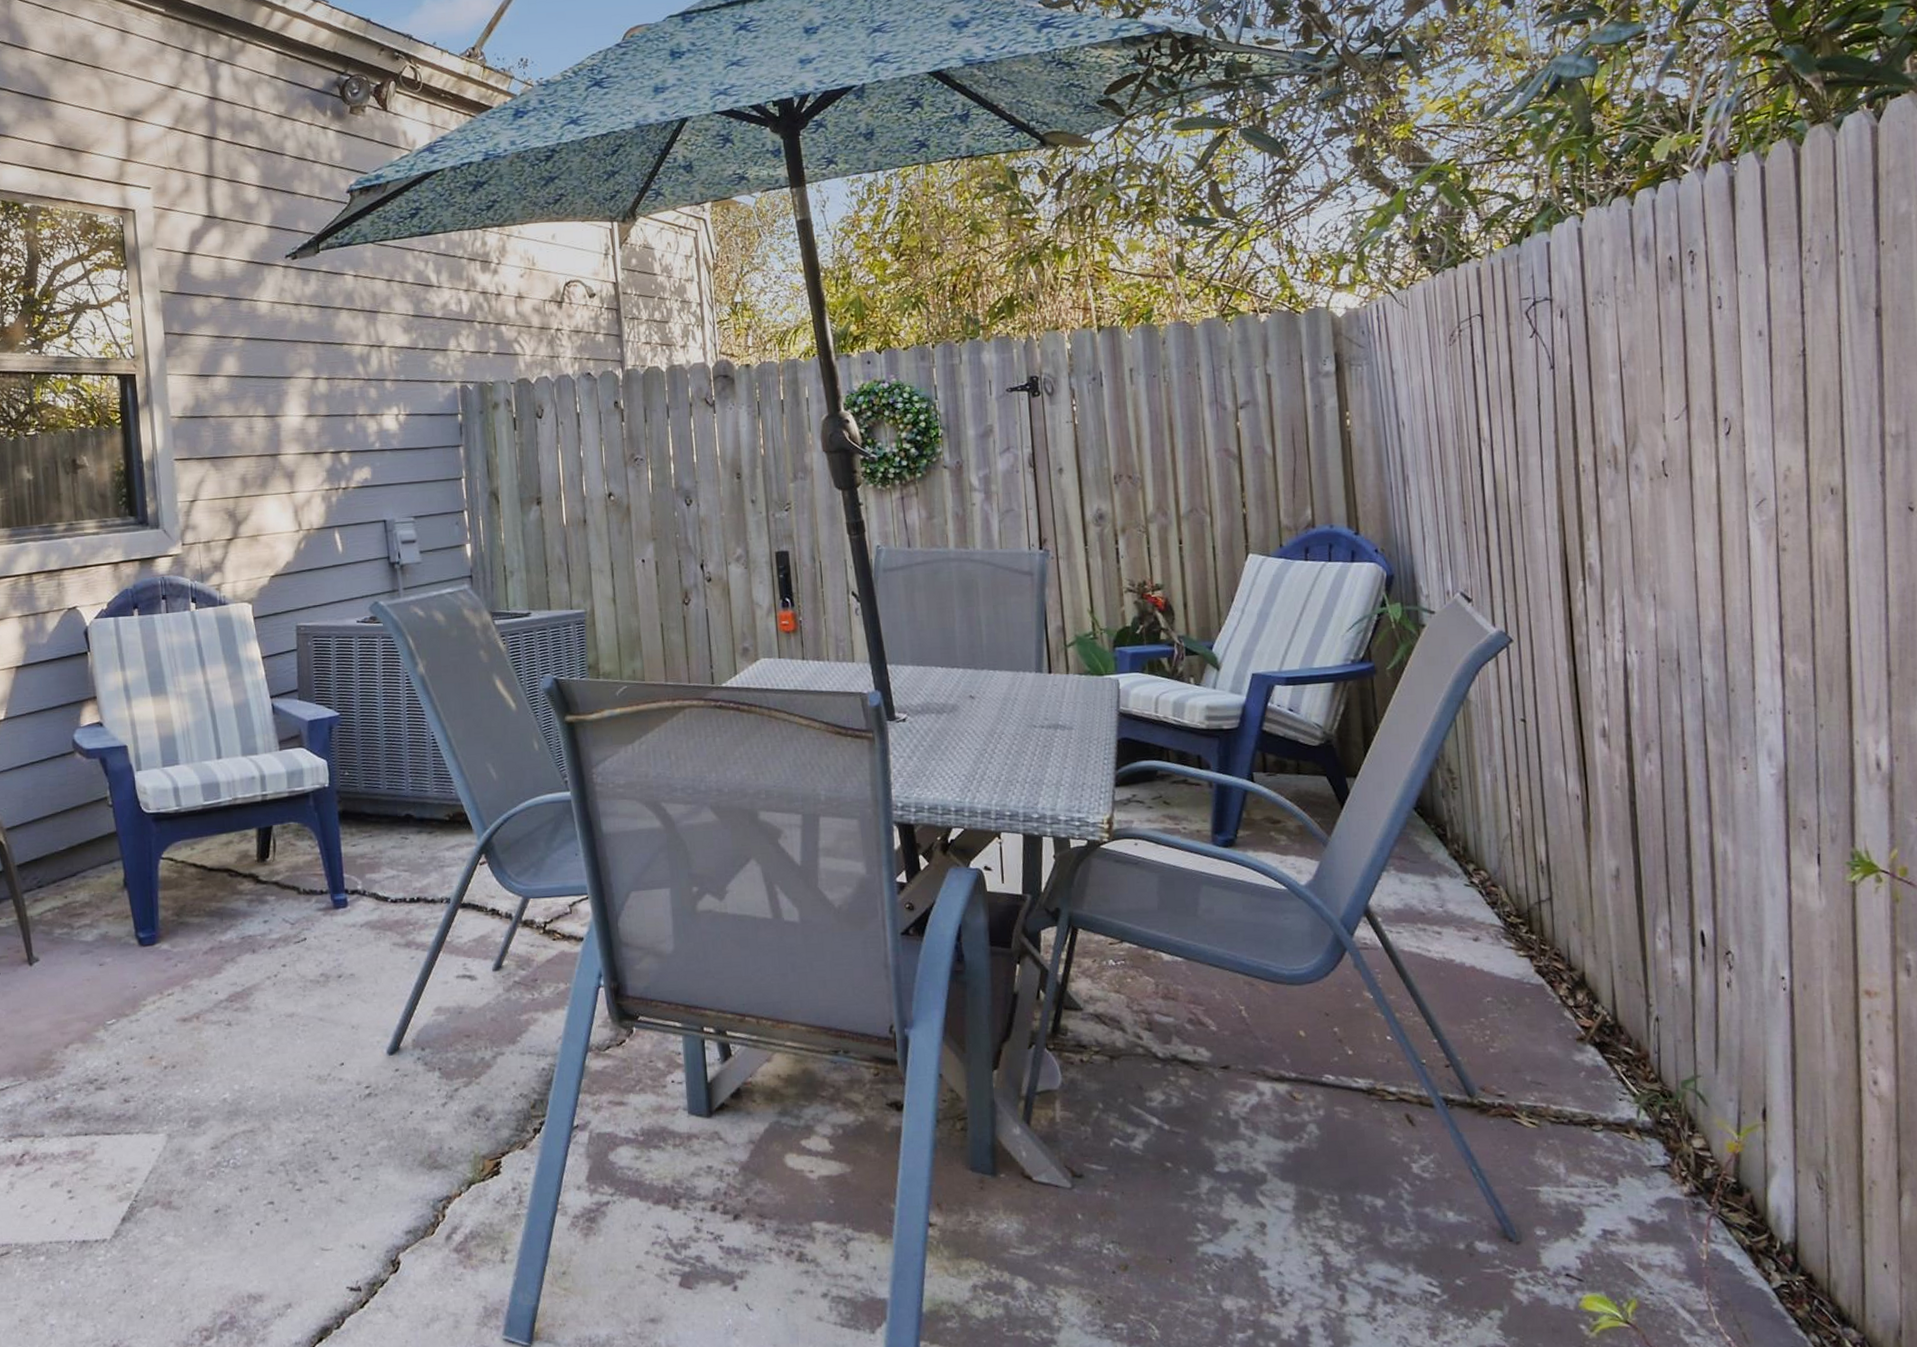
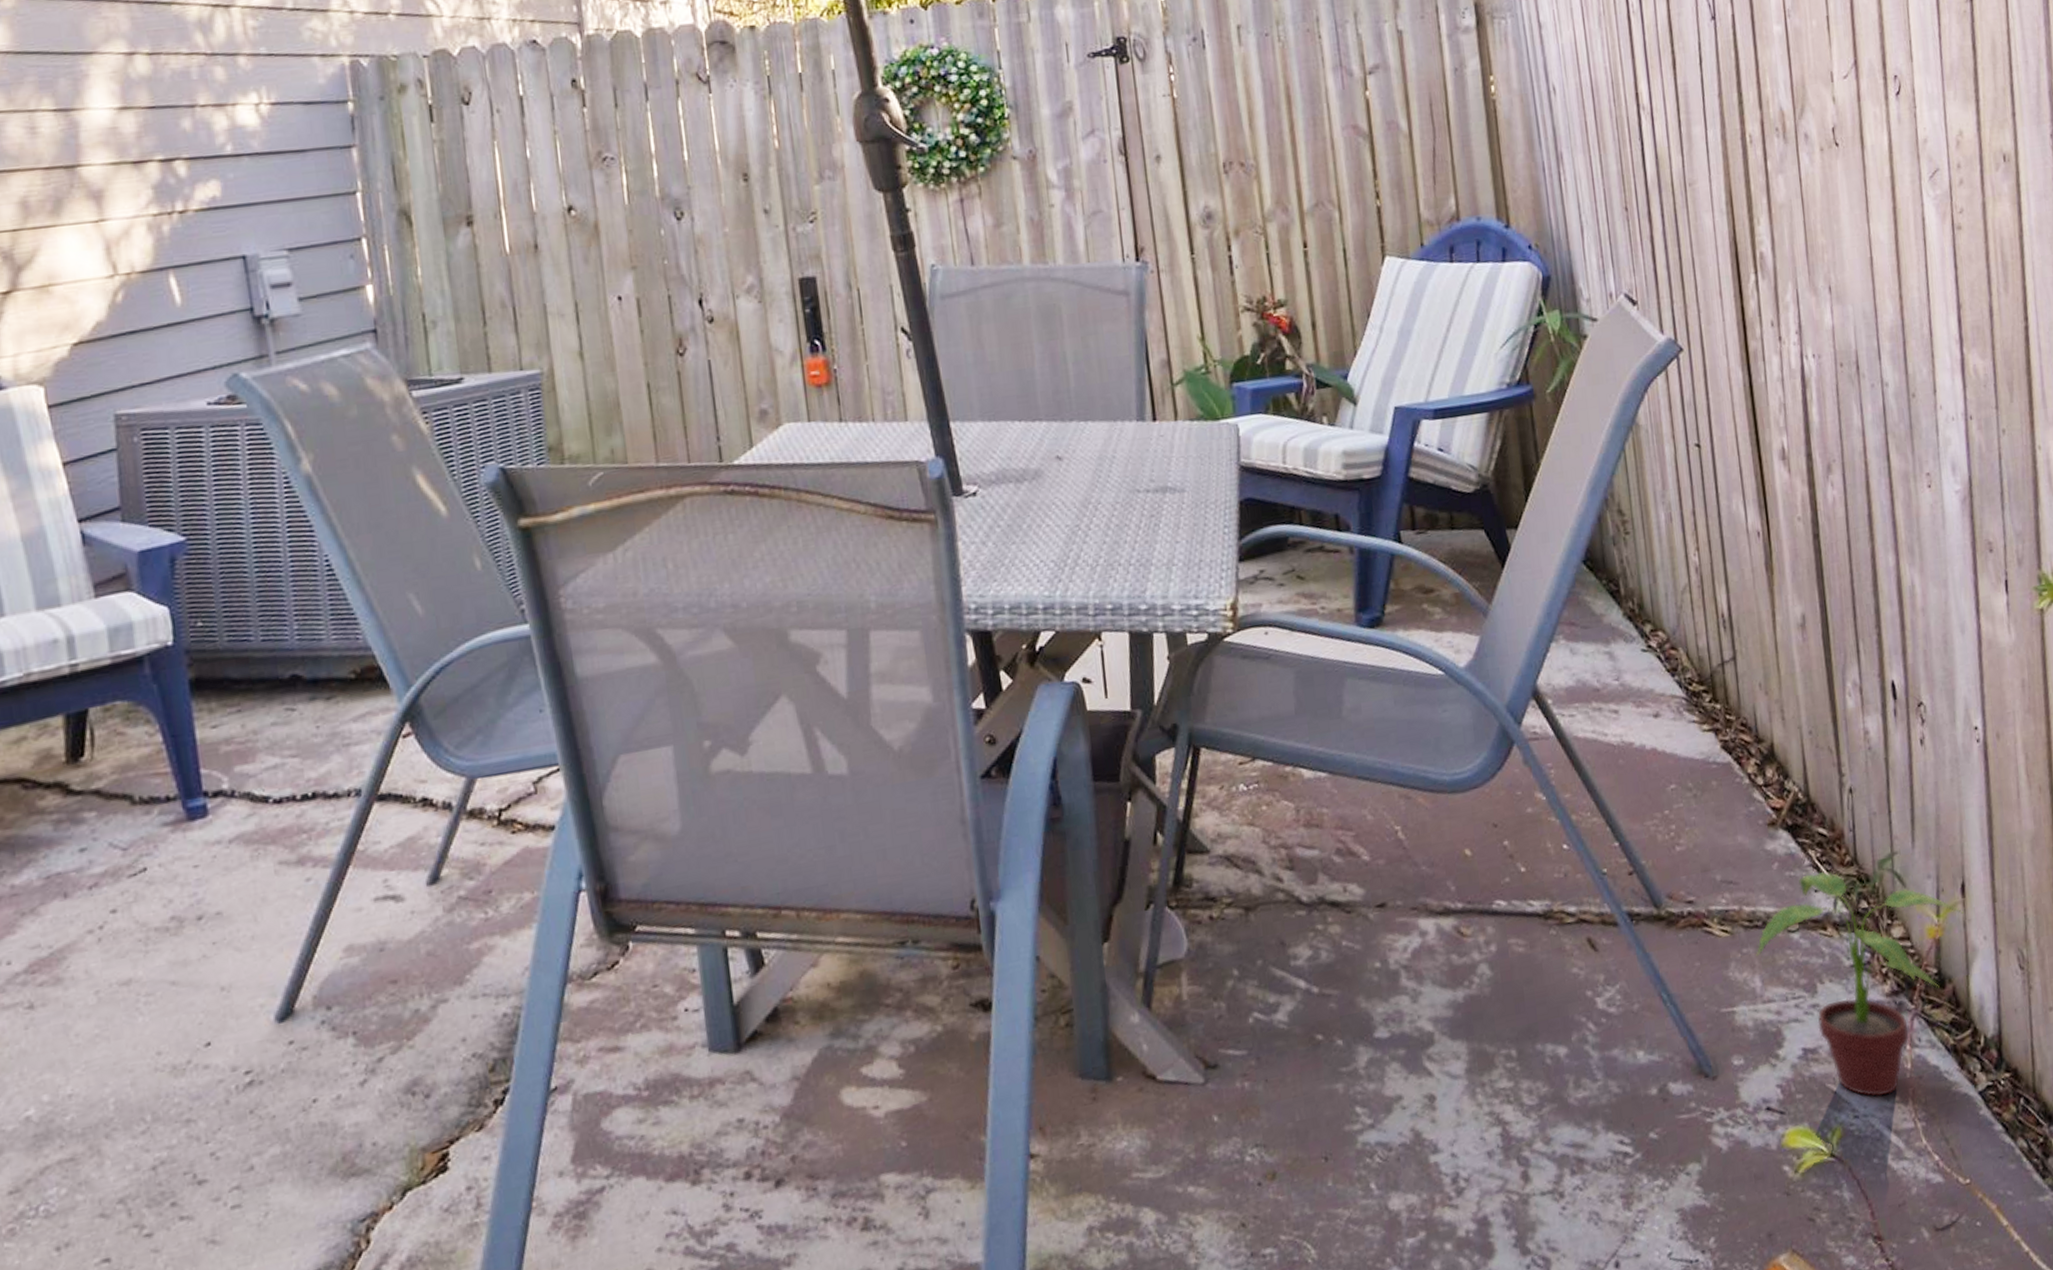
potted plant: none [1561,1084,1764,1280] -> present [1755,872,1963,1097]

